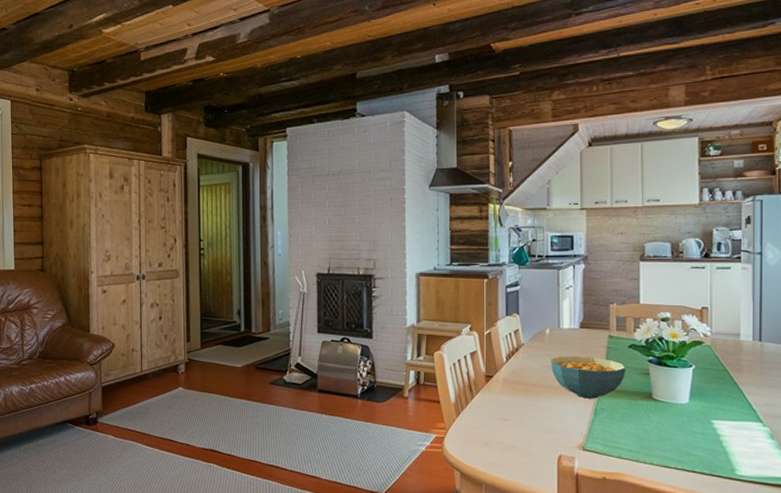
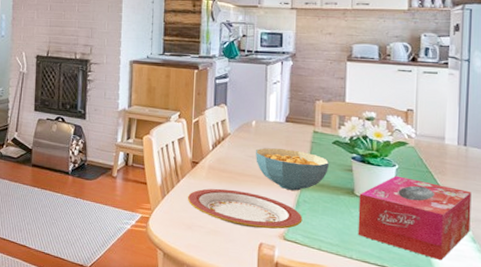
plate: none [482,402,601,440] -> present [187,188,303,229]
tissue box: none [657,376,768,460] -> present [357,176,472,261]

